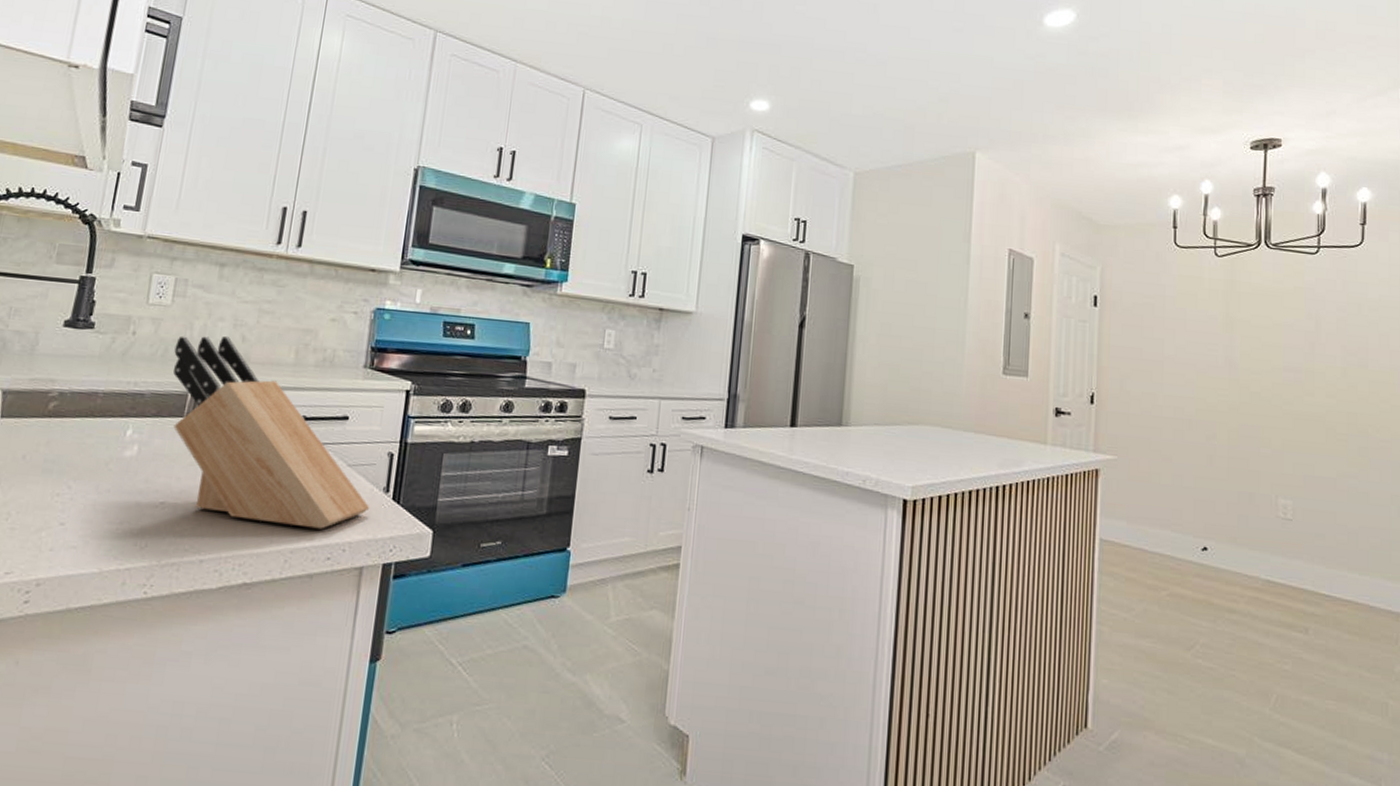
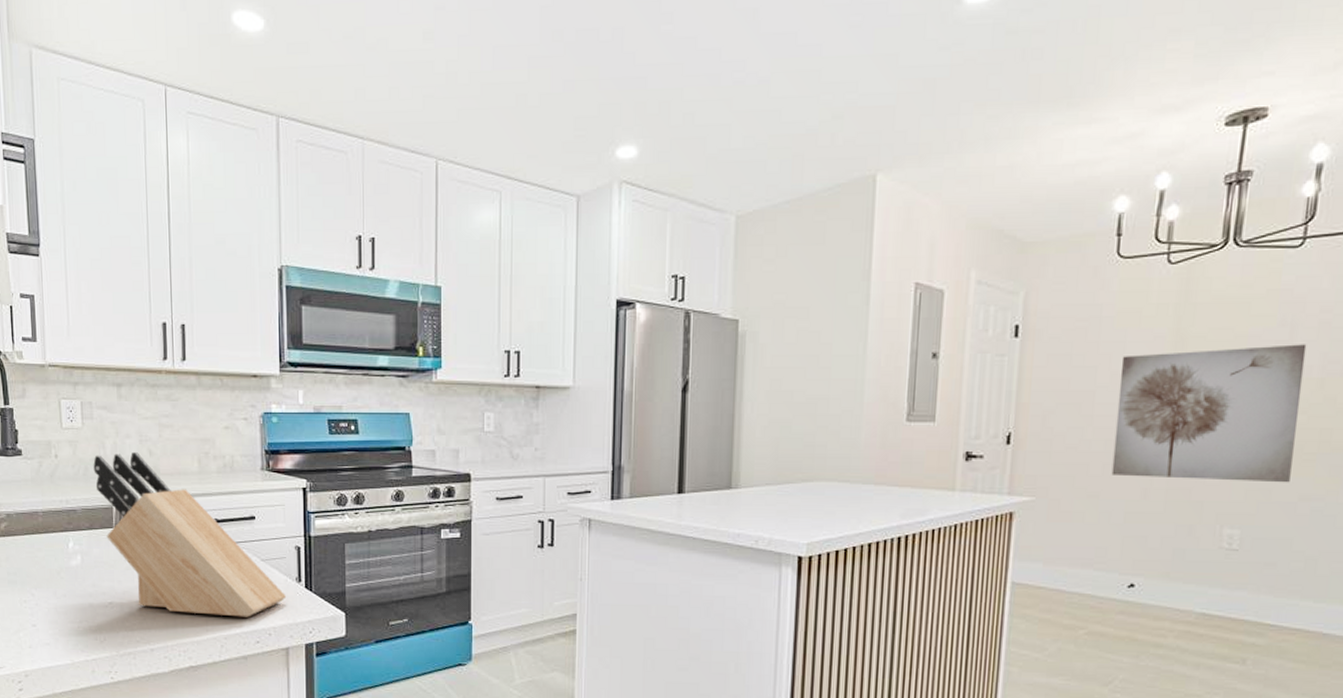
wall art: none [1181,332,1330,460] -> present [1111,344,1307,483]

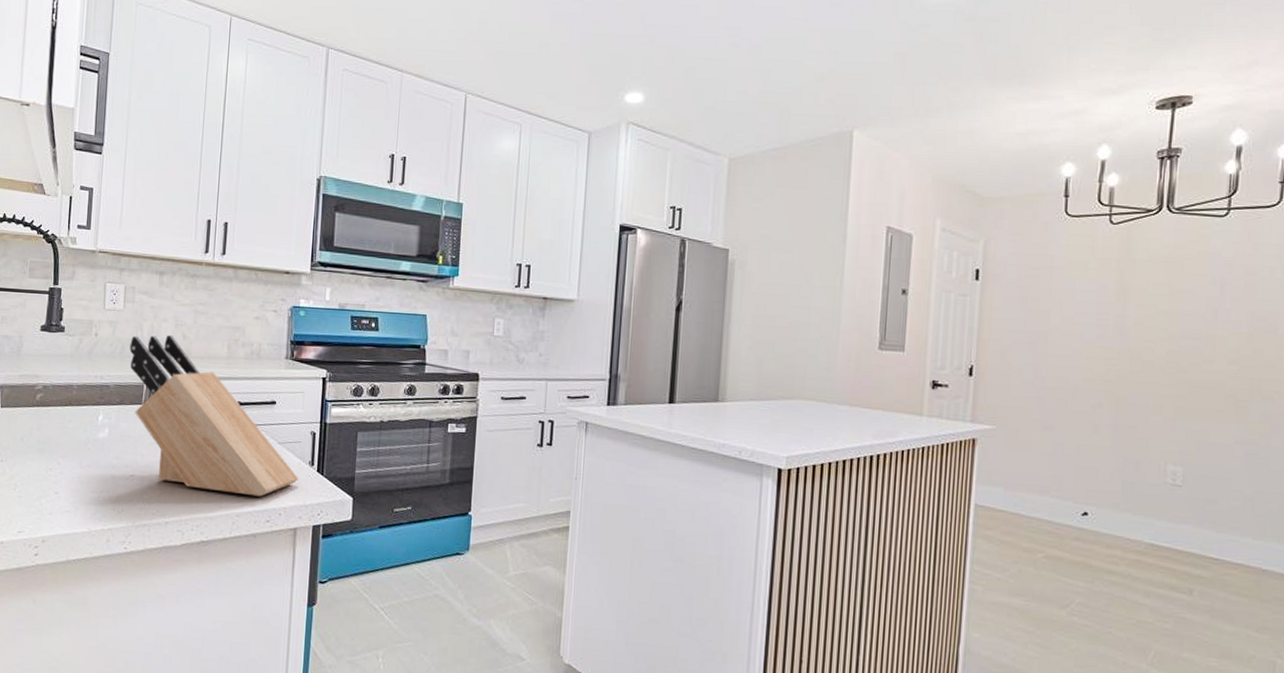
wall art: present [1111,344,1307,483] -> none [1064,301,1235,427]

